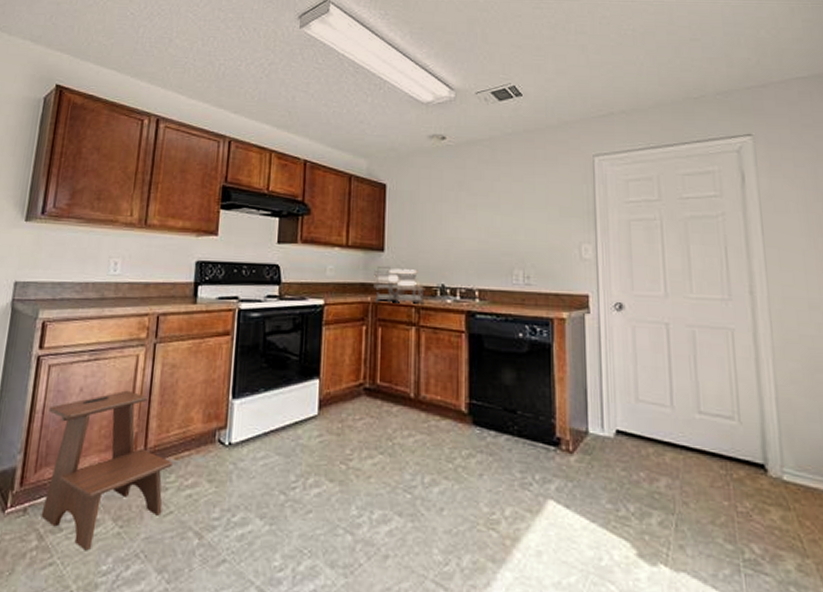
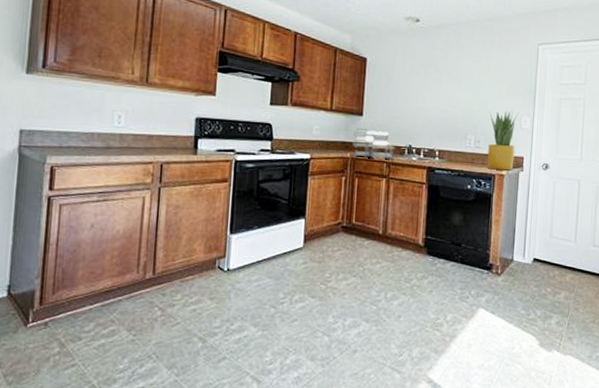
step stool: present [41,390,173,551] -> none [61,226,179,355]
planter: none [539,237,578,313] -> present [487,110,520,171]

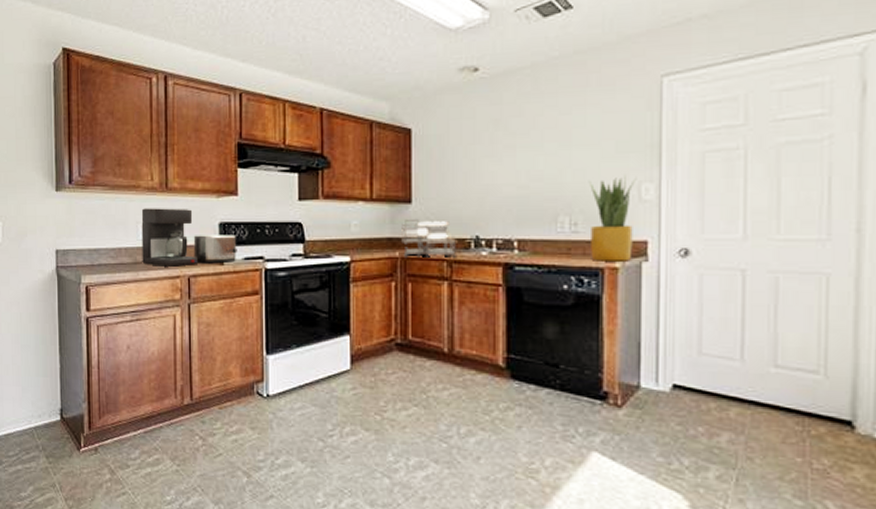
coffee maker: none [115,98,172,153] -> present [141,208,198,267]
toaster: none [168,126,212,153] -> present [193,233,237,264]

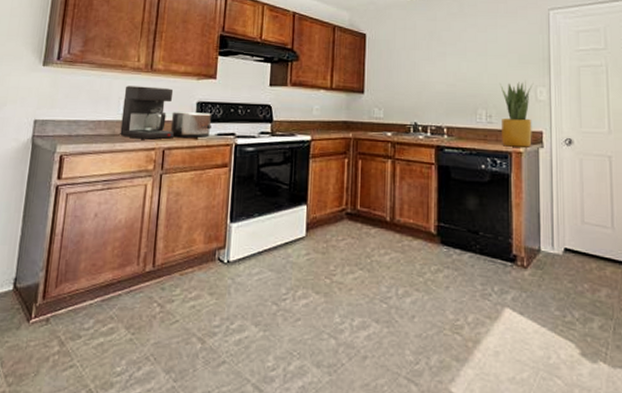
dish rack: present [401,218,459,258] -> none [355,106,401,140]

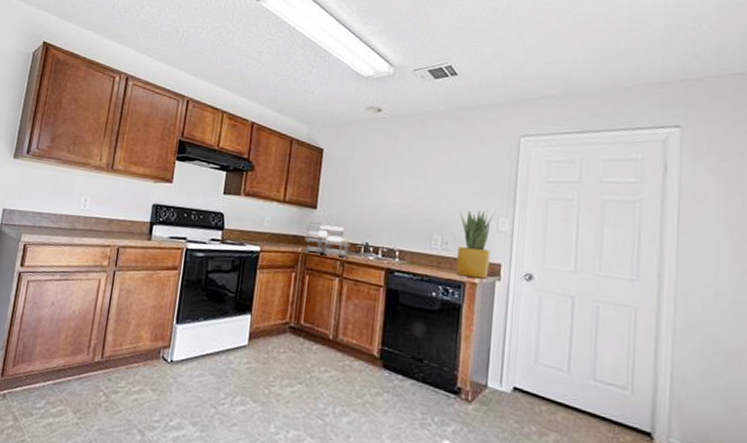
coffee maker: present [120,86,174,140] -> none [79,183,132,238]
toaster: present [170,111,212,138] -> none [125,212,166,239]
dish rack: none [355,106,401,140] -> present [304,221,352,259]

